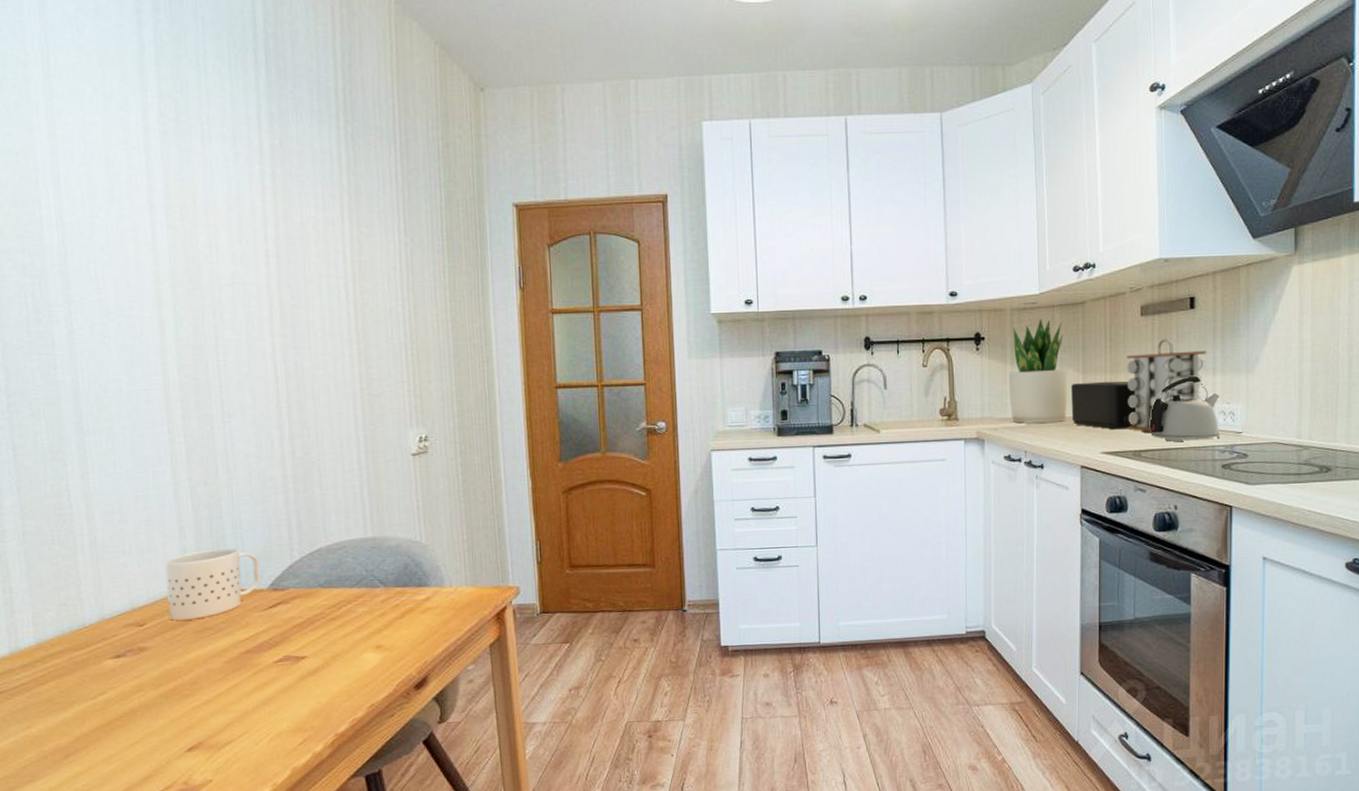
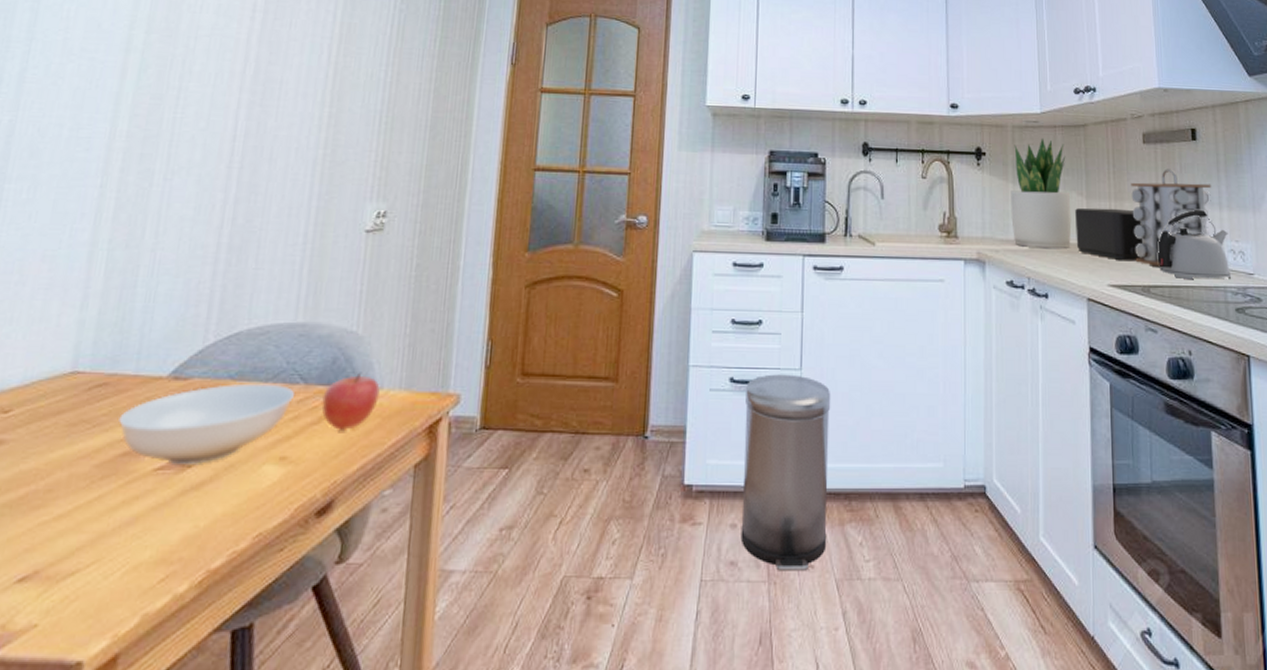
mug: present [164,548,261,621] -> none [41,324,167,409]
bowl: none [235,588,379,657] -> present [118,383,296,464]
fruit: none [401,575,450,622] -> present [320,373,380,430]
pedal bin: none [768,551,847,708] -> present [740,374,831,571]

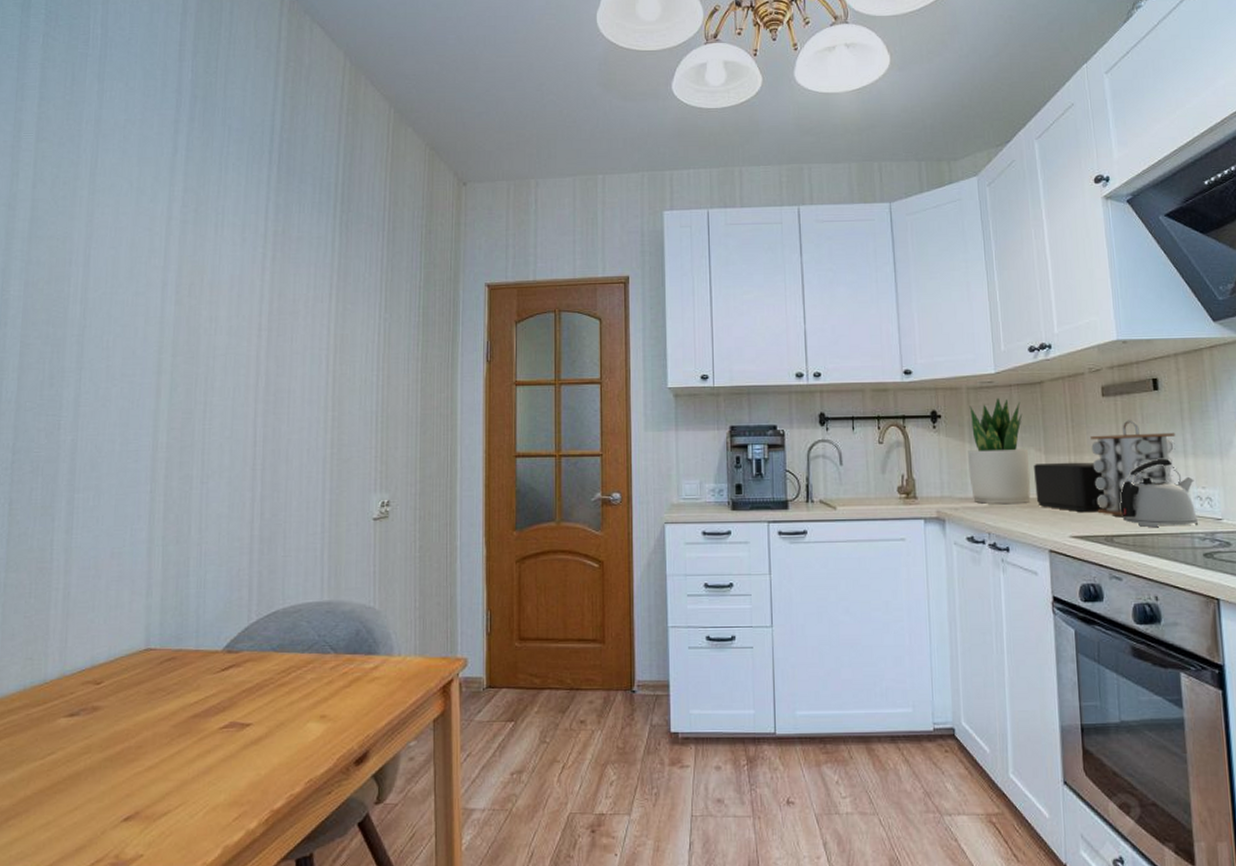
bowl: present [118,383,296,464] -> none [187,654,328,723]
fruit: present [320,373,380,430] -> none [349,643,398,692]
pedal bin: present [740,374,831,571] -> none [721,631,805,807]

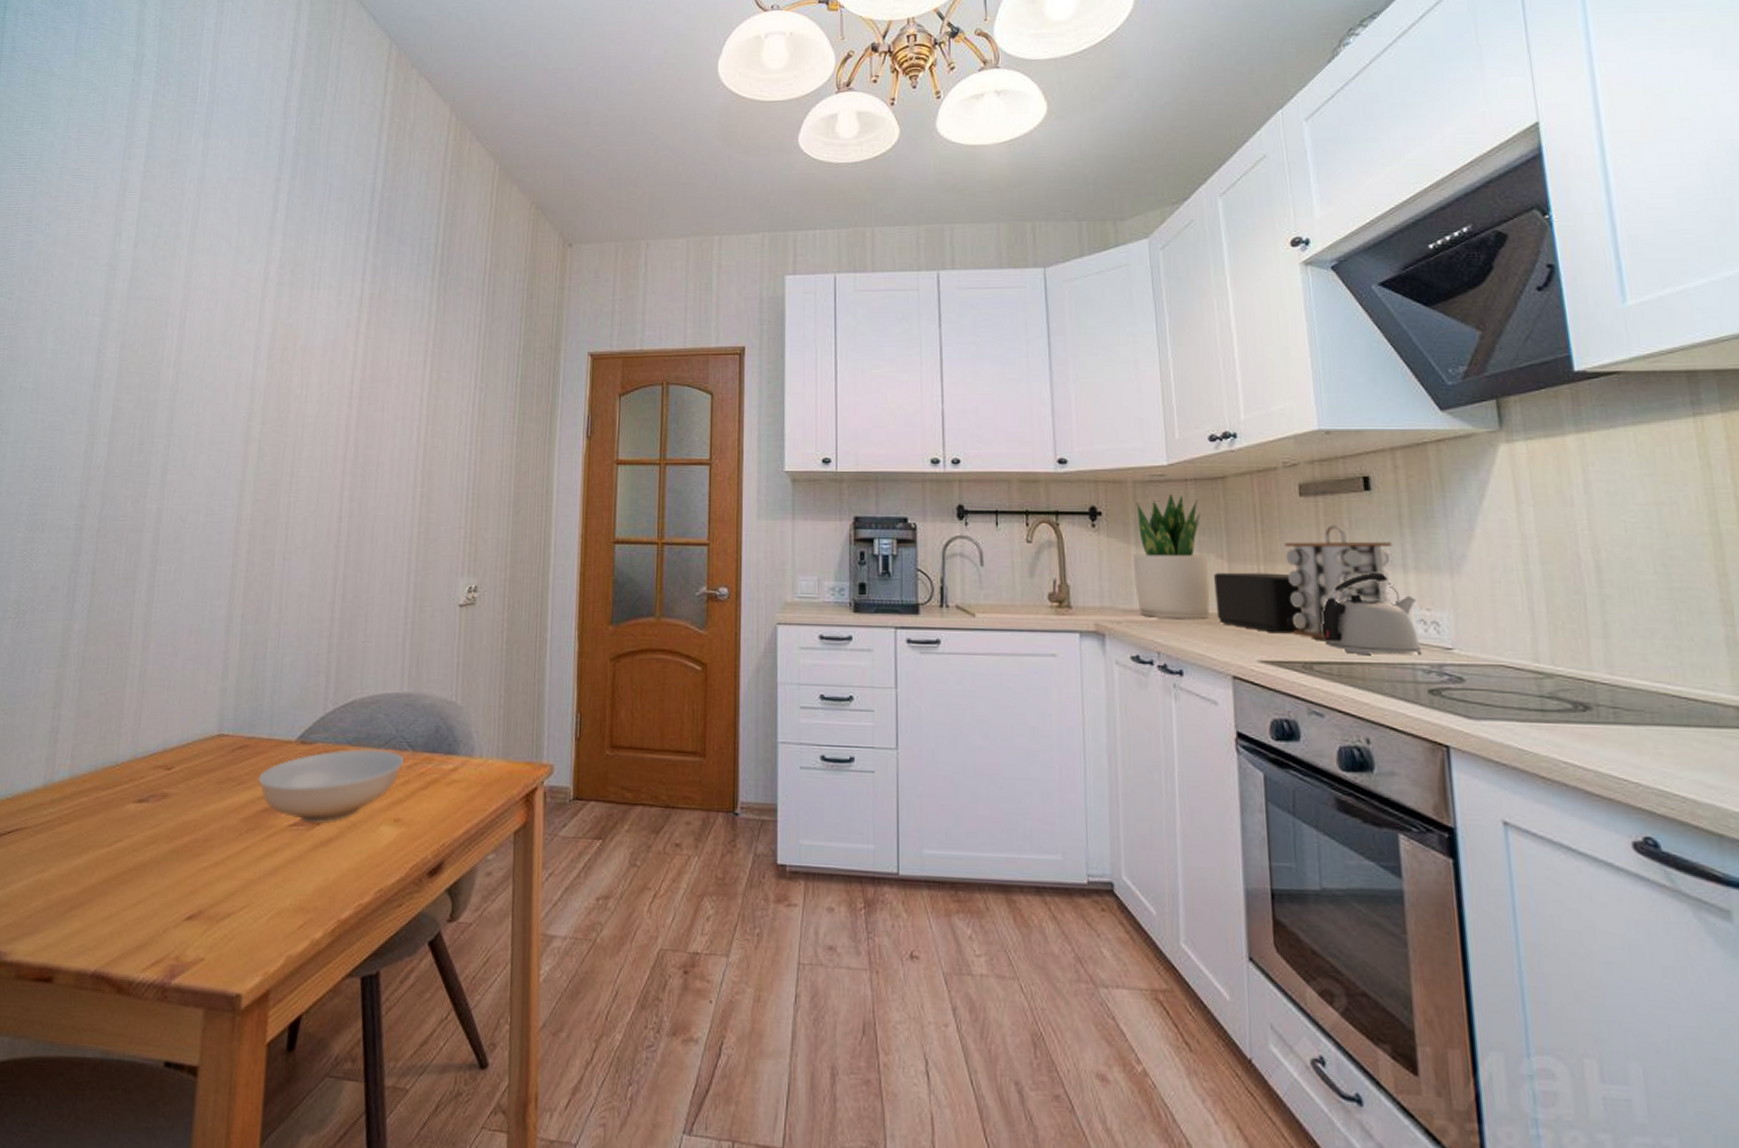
bowl: none [187,654,328,723] -> present [258,749,405,822]

